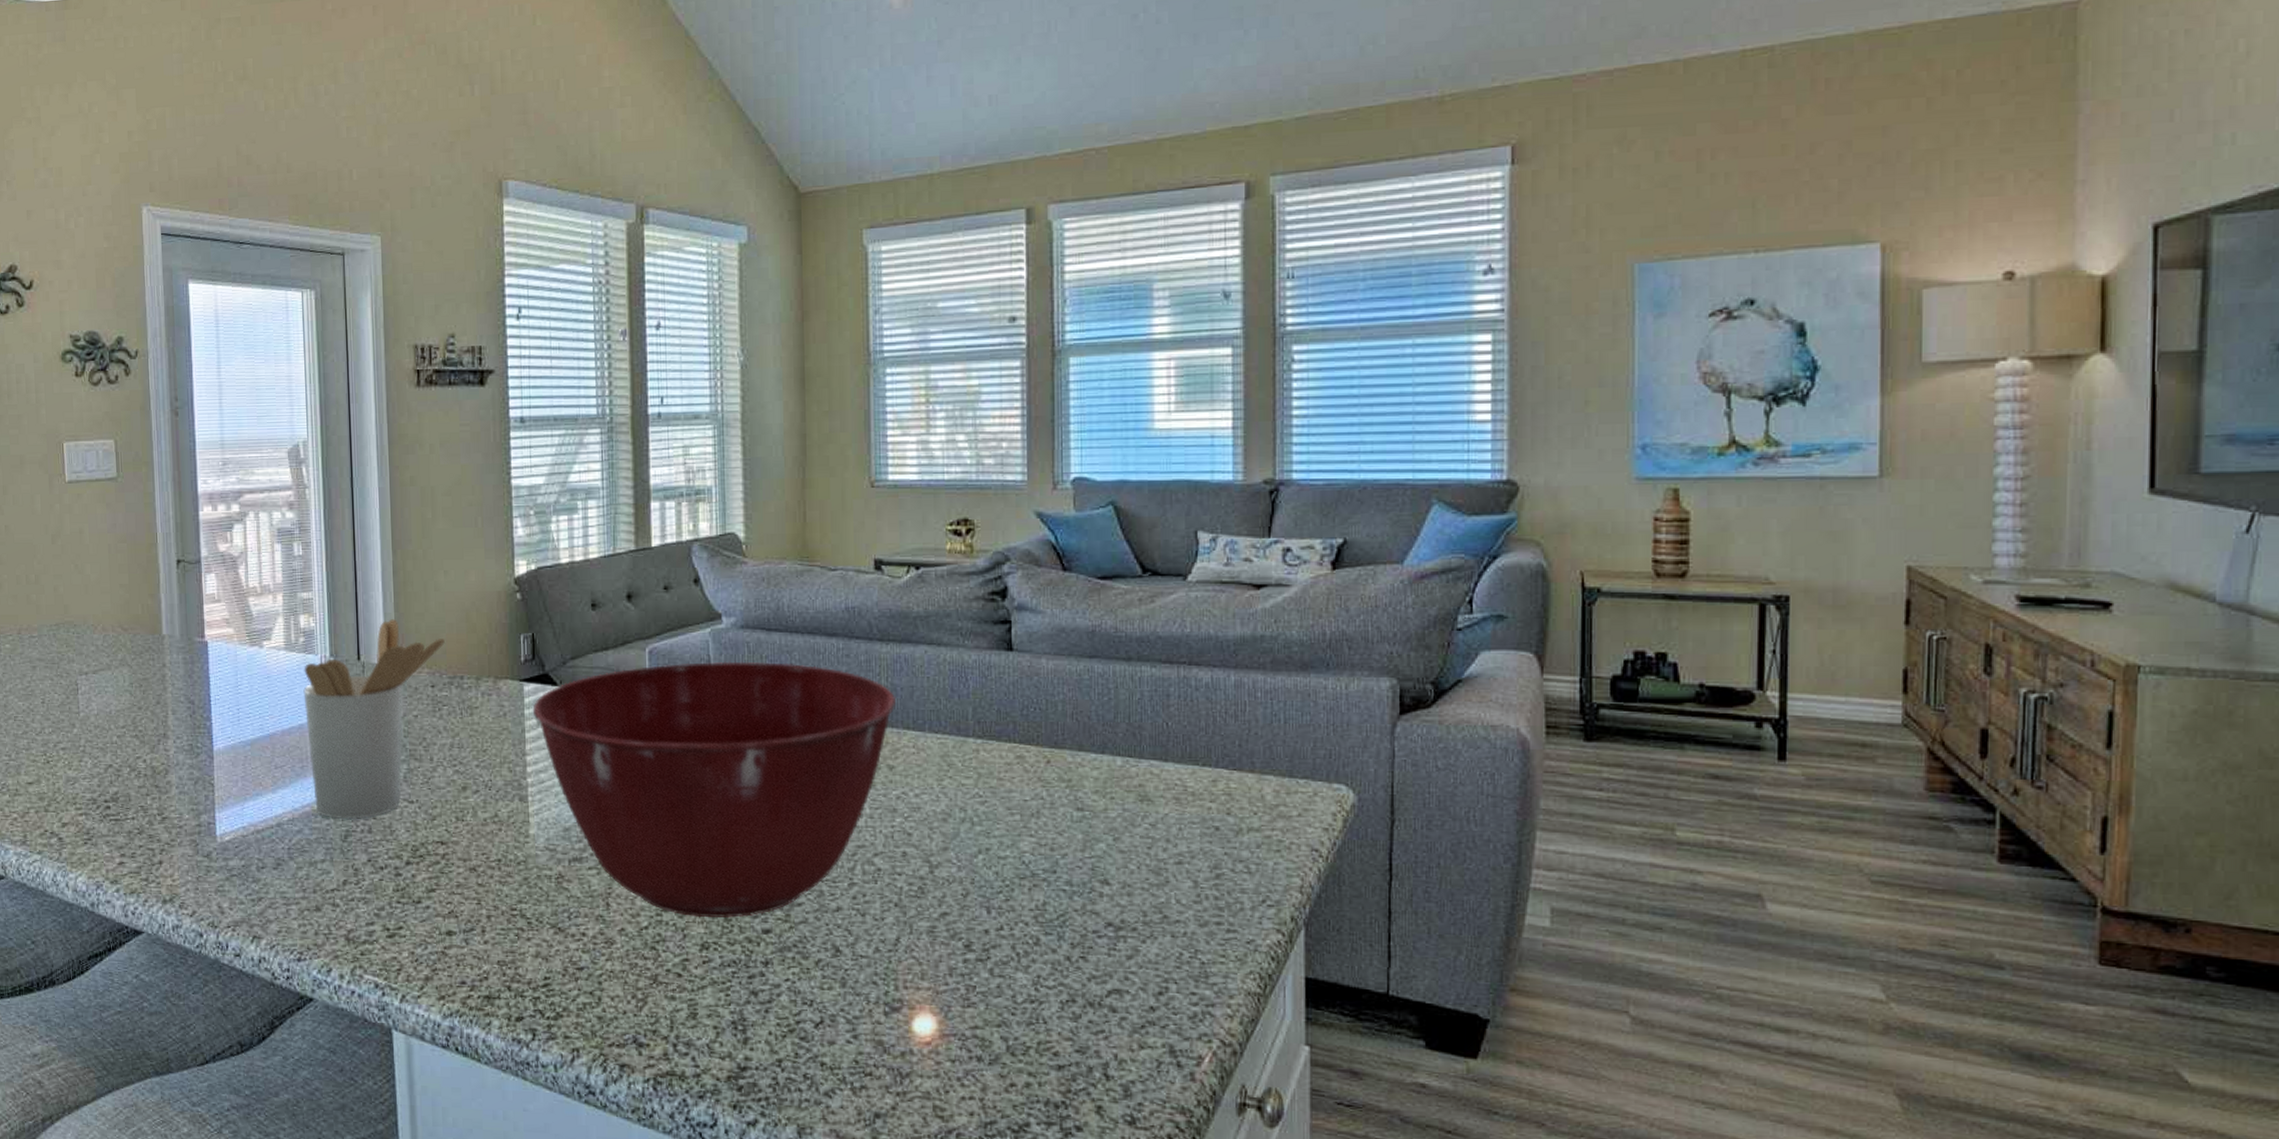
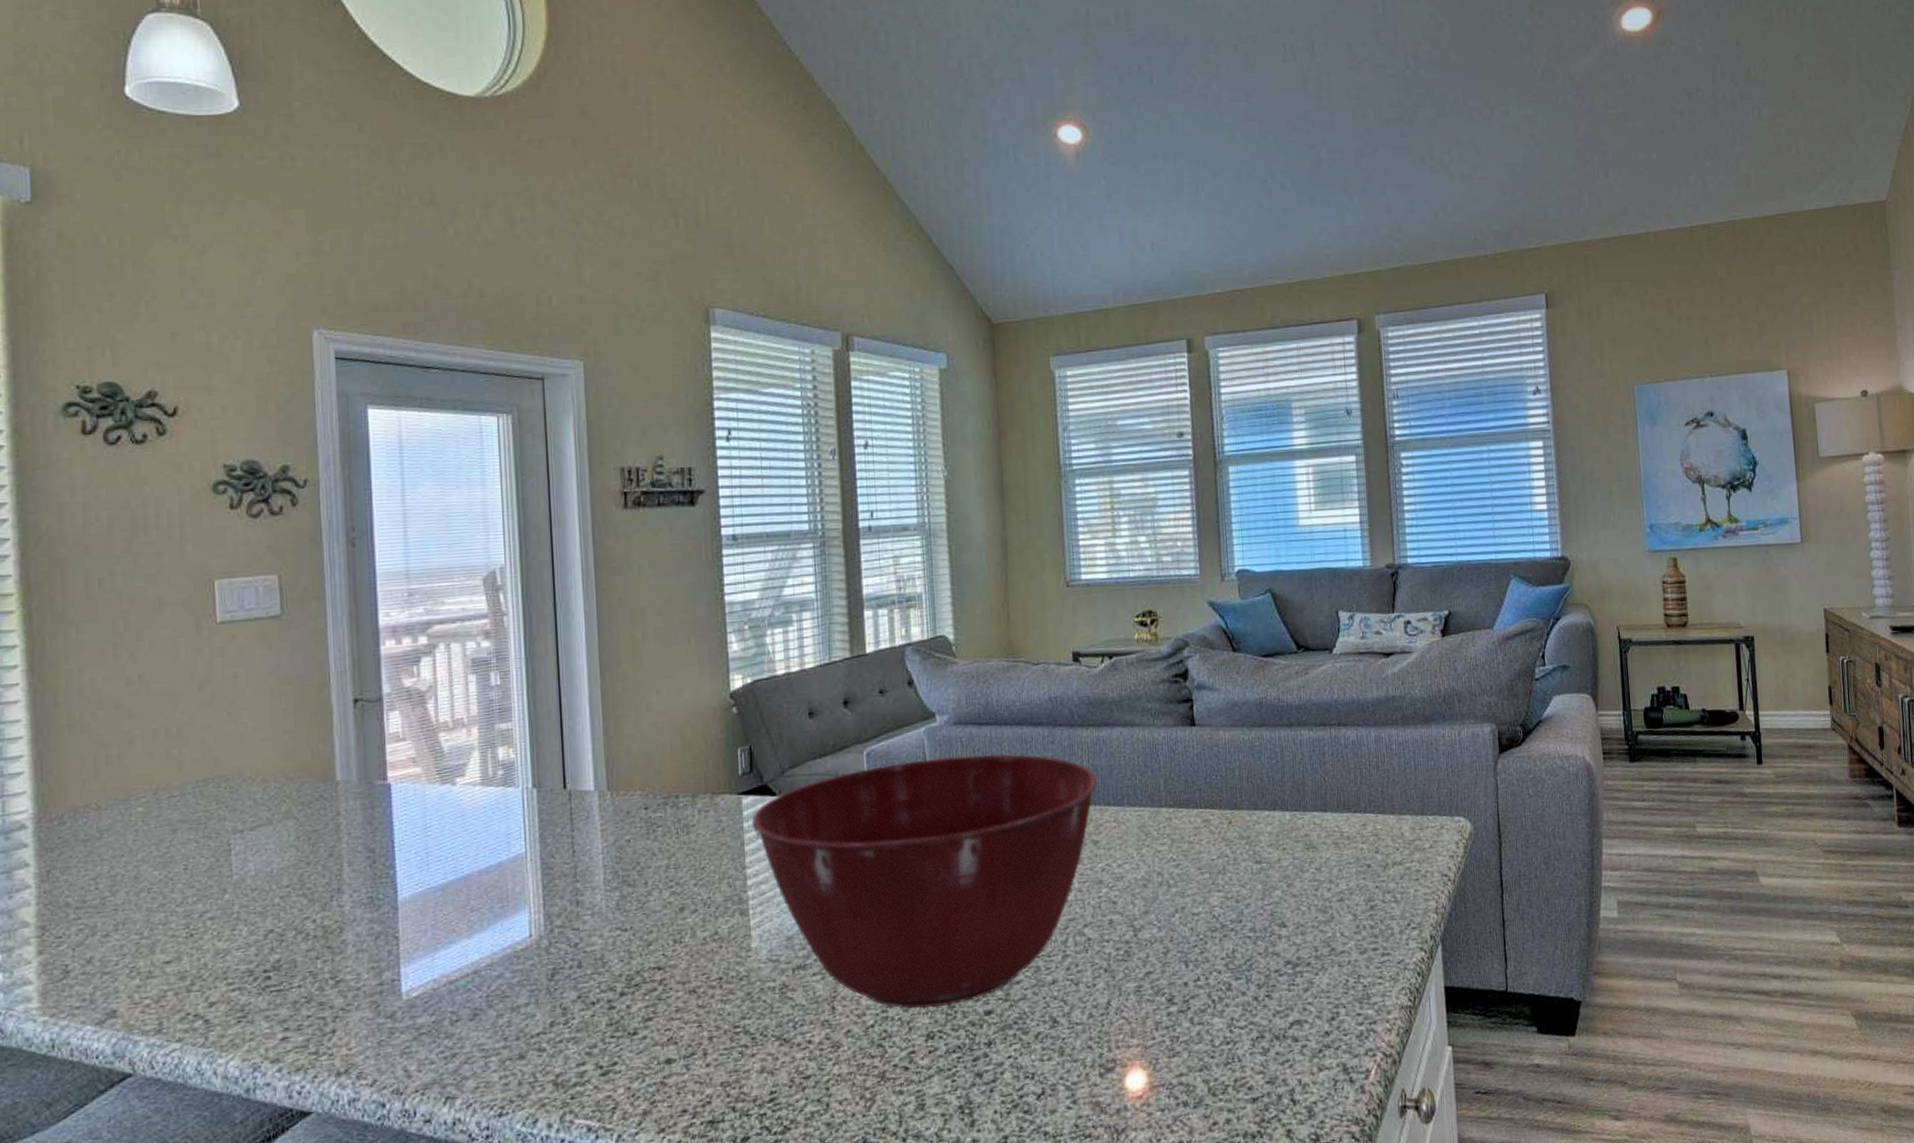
utensil holder: present [303,619,445,820] -> none [503,743,658,958]

